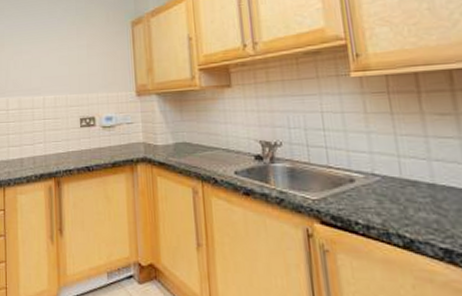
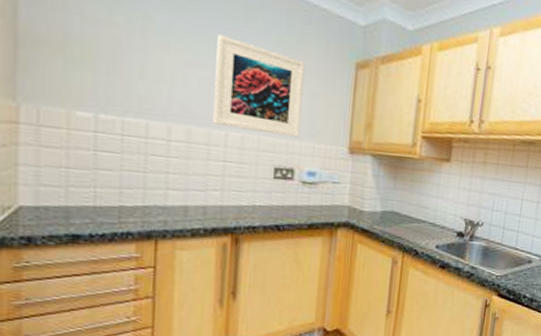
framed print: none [33,27,96,93] -> present [213,34,306,138]

